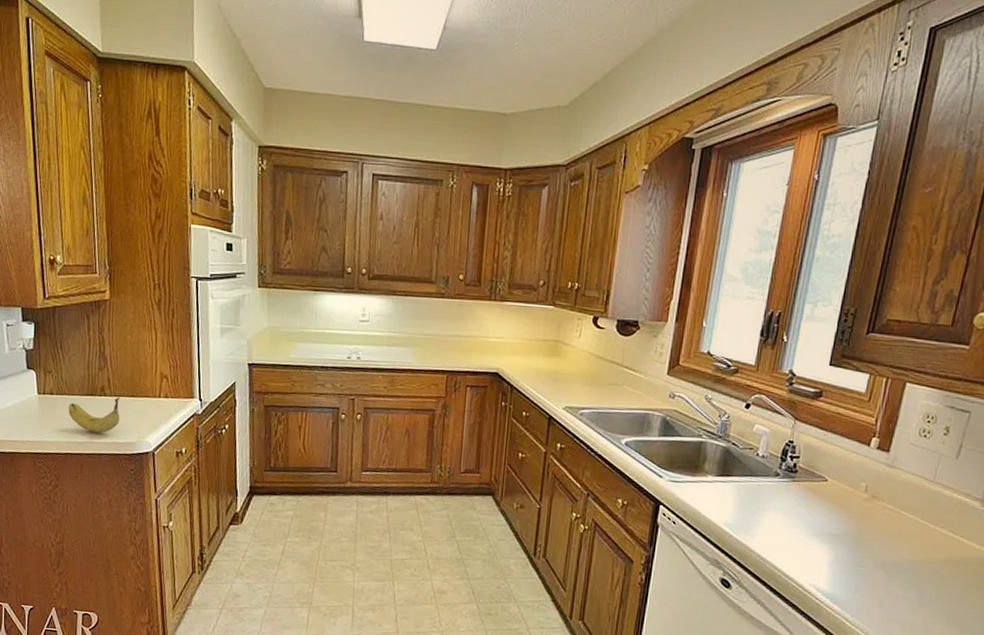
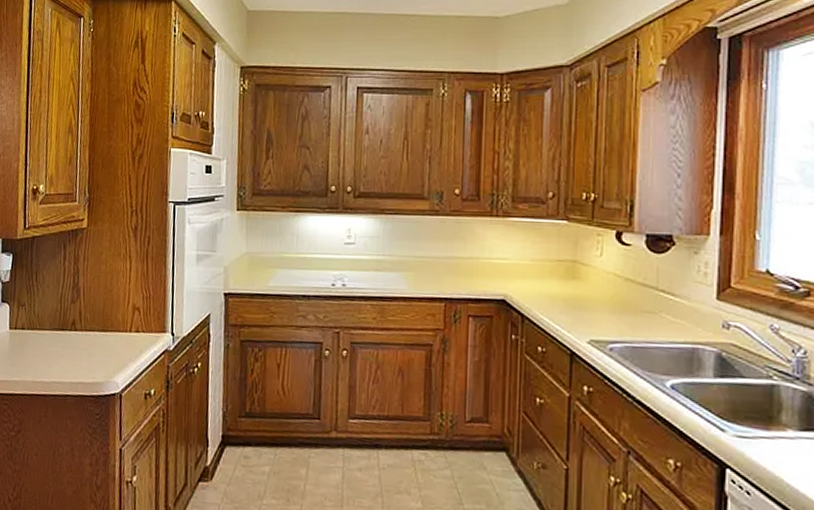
fruit: present [68,396,120,433] -> none [37,331,90,372]

